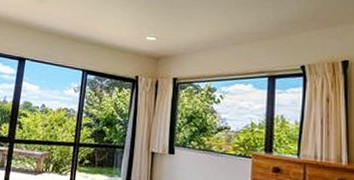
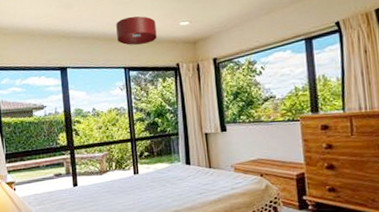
ceiling light fixture: none [82,22,123,51] -> present [116,16,157,46]

